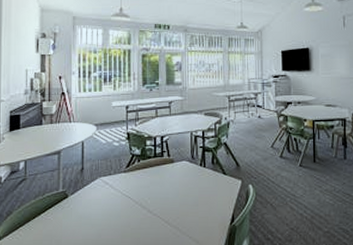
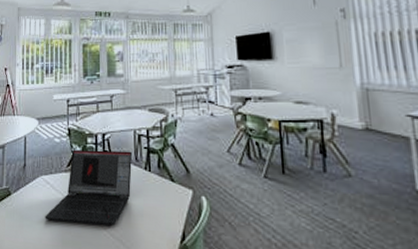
laptop: none [104,151,188,217] -> present [45,149,132,226]

